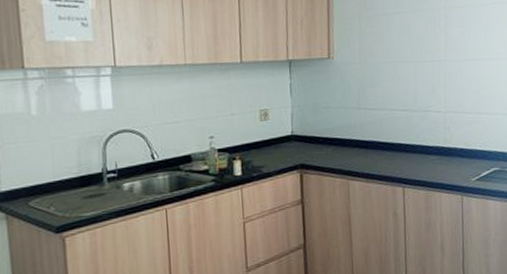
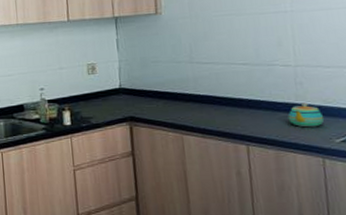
teapot: none [437,146,465,169] -> present [288,102,325,128]

